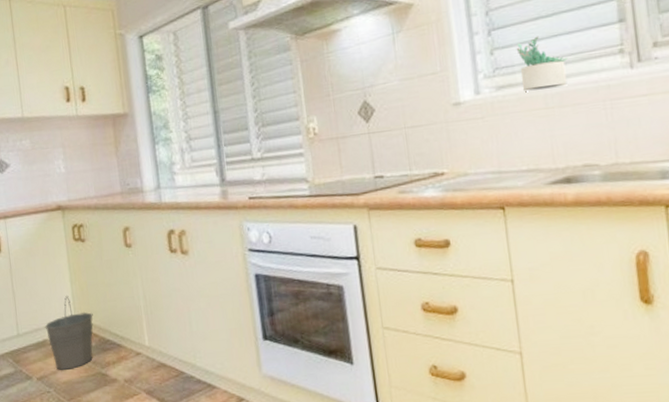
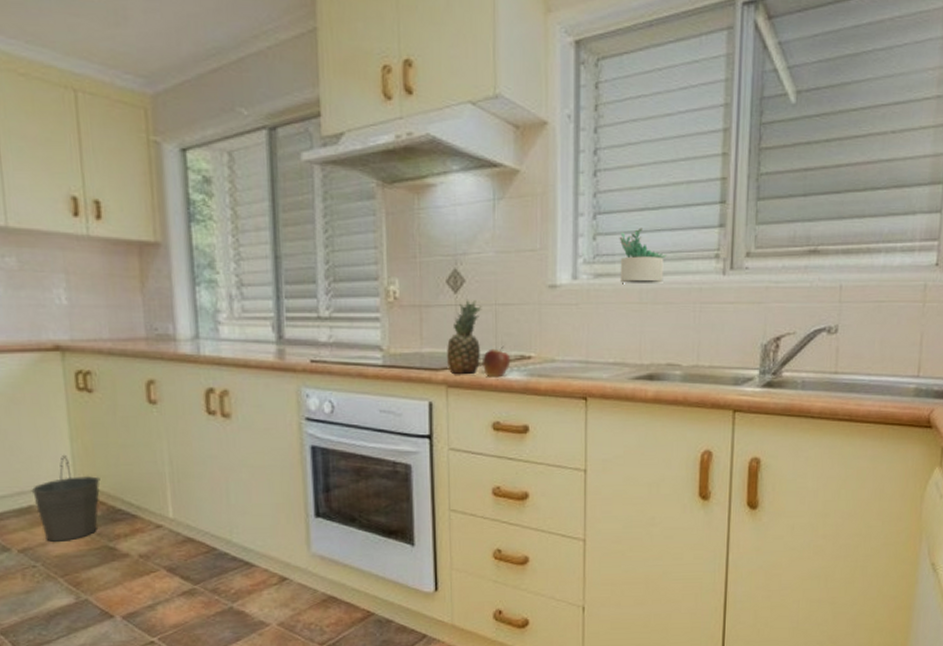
fruit: none [364,126,397,198] -> present [446,299,482,375]
fruit: none [398,165,426,197] -> present [483,346,511,378]

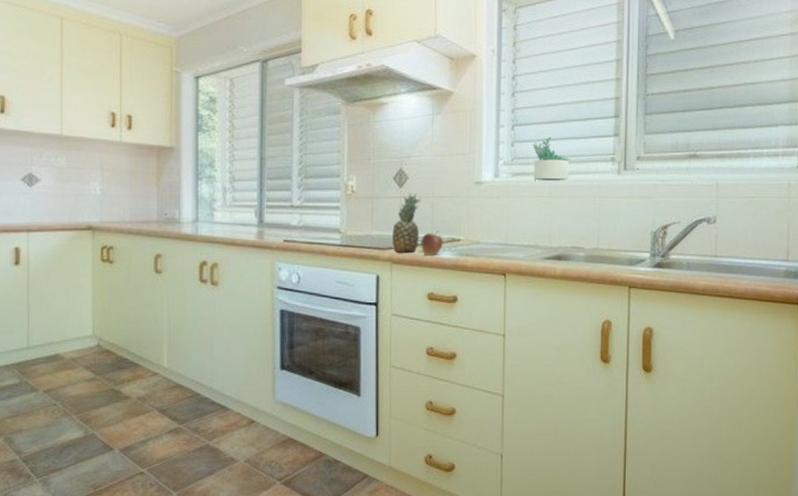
bucket: present [31,454,100,542] -> none [59,312,113,384]

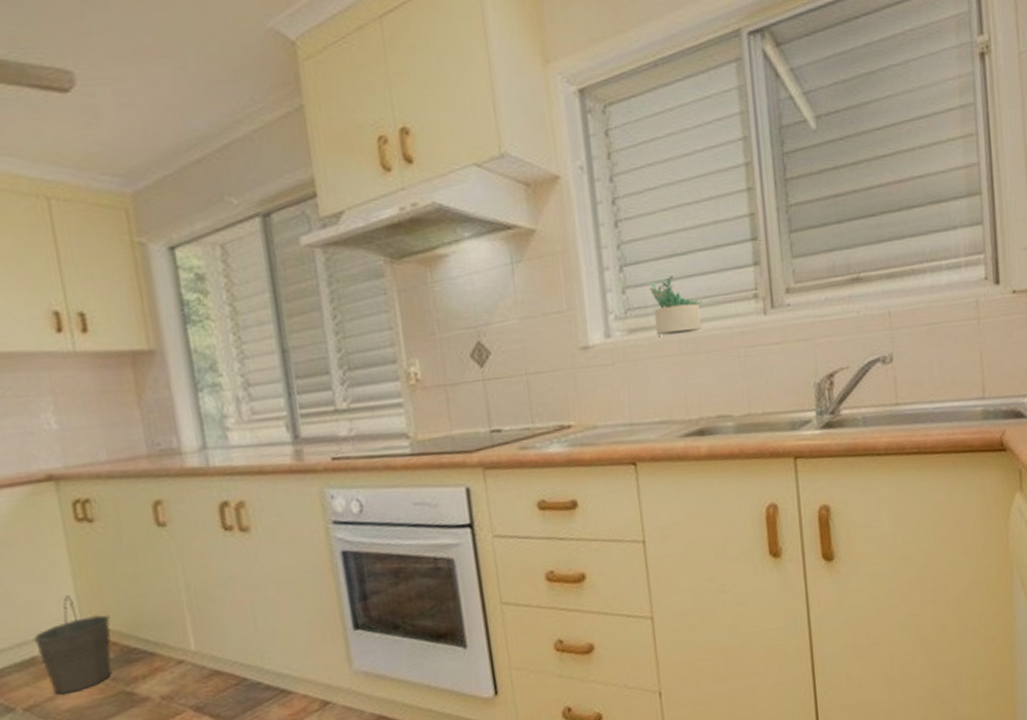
bucket: none [59,312,113,384] -> present [33,594,111,695]
fruit: present [391,192,421,254] -> none [478,372,517,455]
fruit: present [421,230,444,256] -> none [519,417,550,454]

